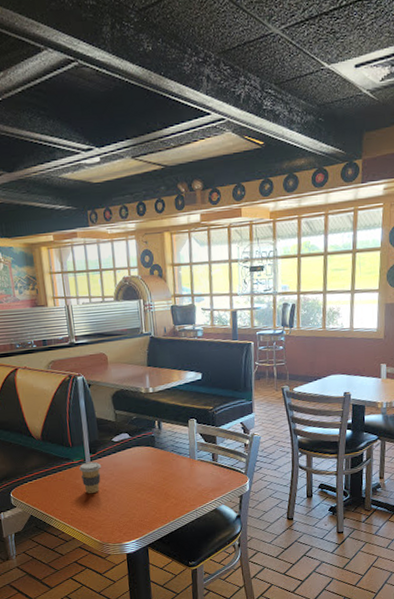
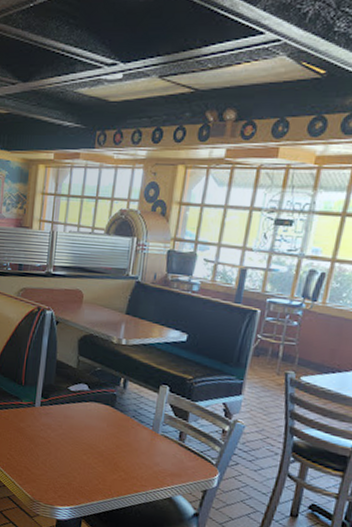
coffee cup: present [79,461,101,494] -> none [26,405,50,443]

